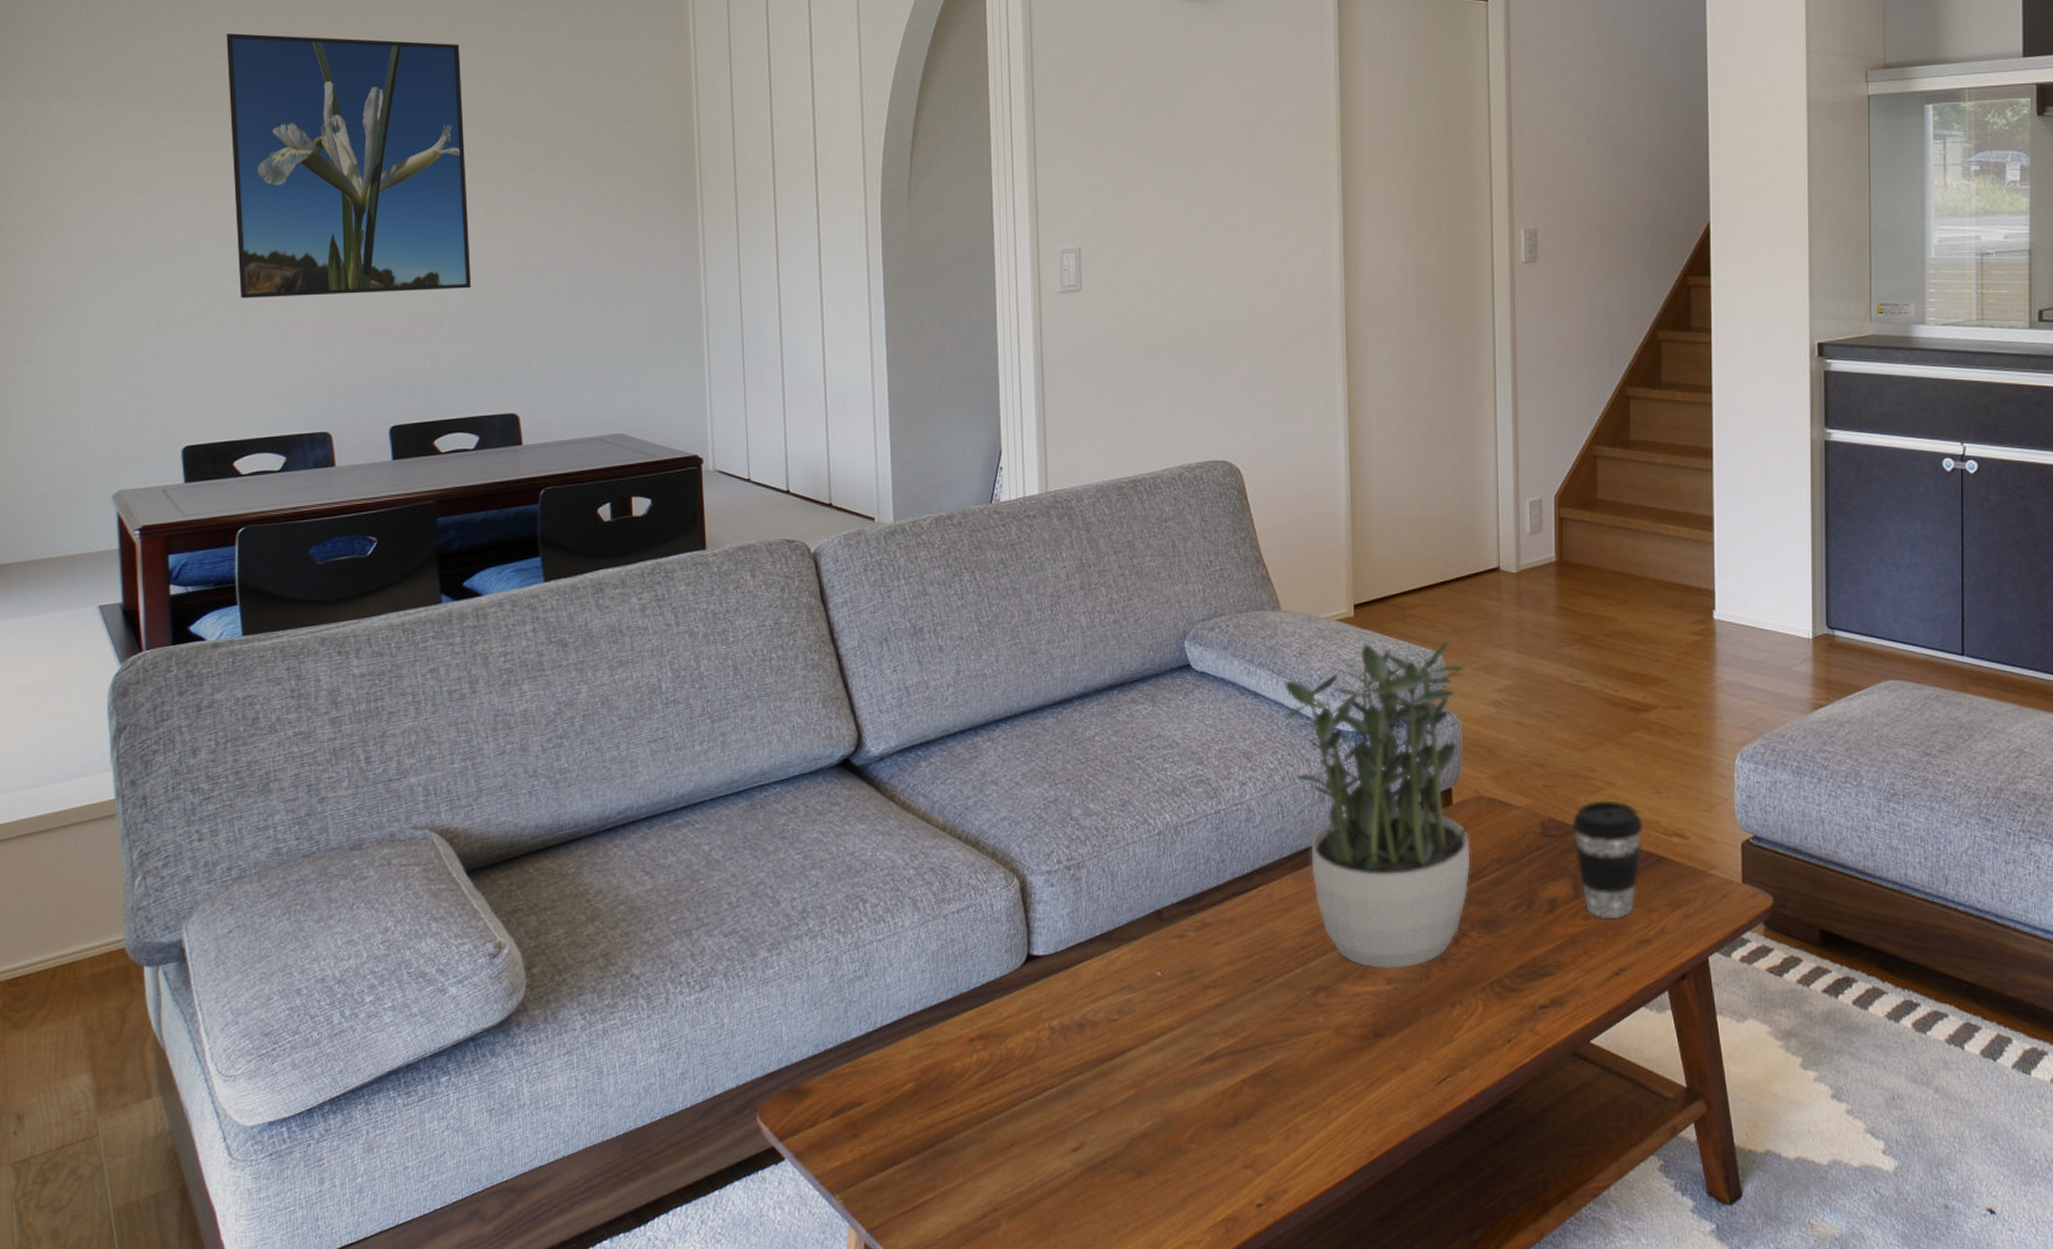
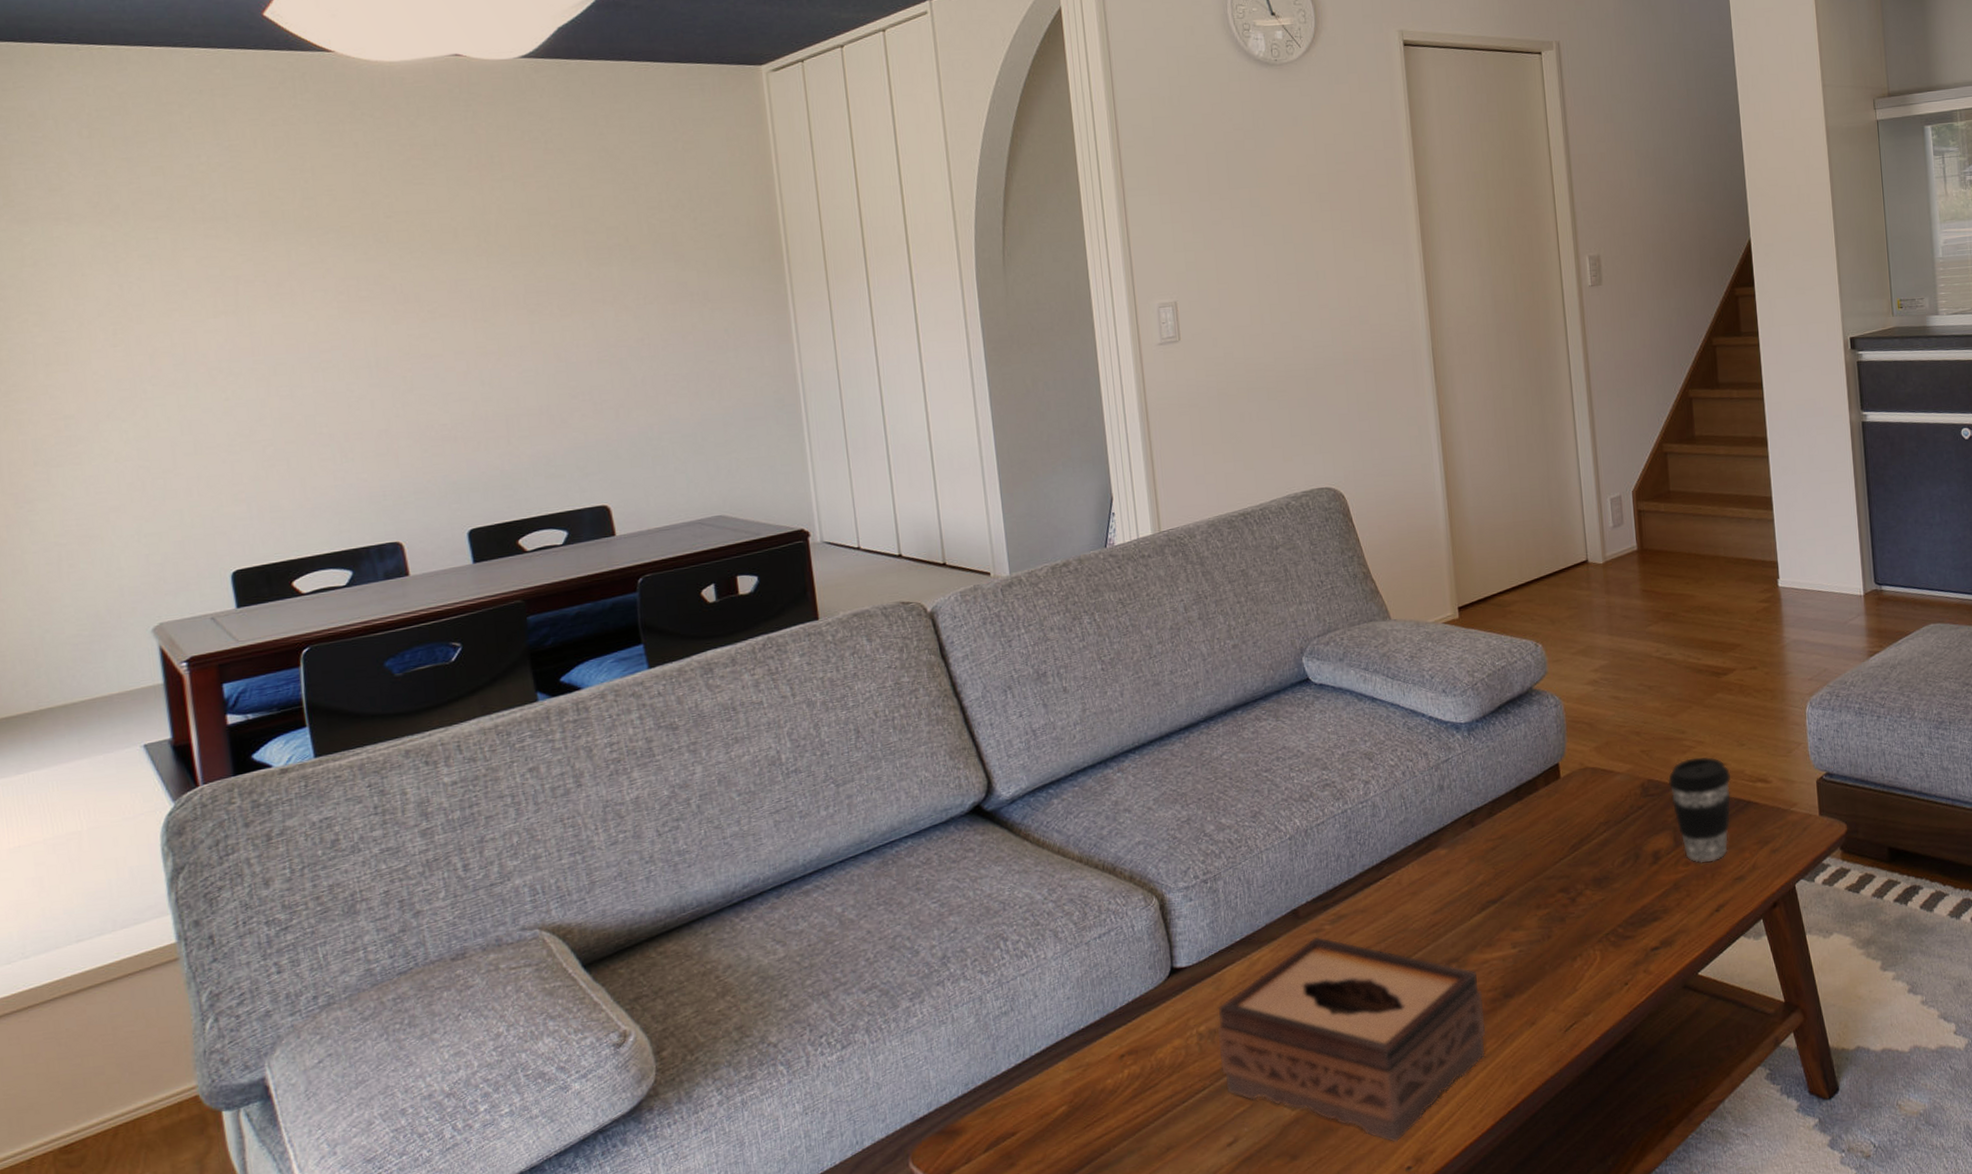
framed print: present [226,33,472,299] -> none [254,143,550,415]
tissue box: none [1071,942,1352,1176] -> present [1217,936,1486,1143]
potted plant: present [1285,640,1471,969] -> none [1399,630,1581,936]

